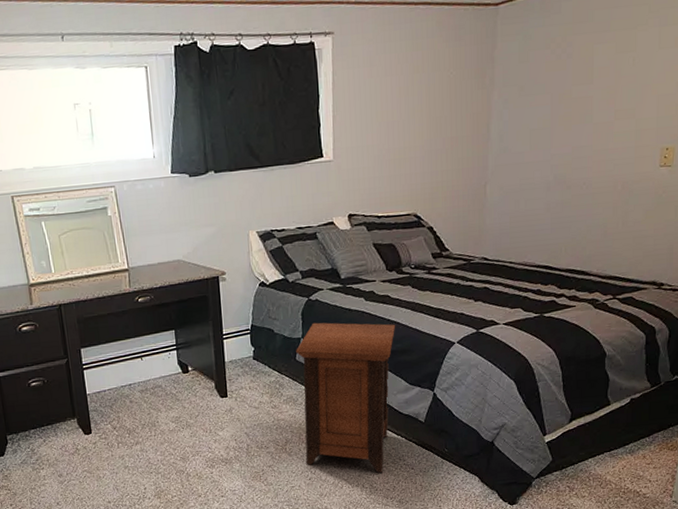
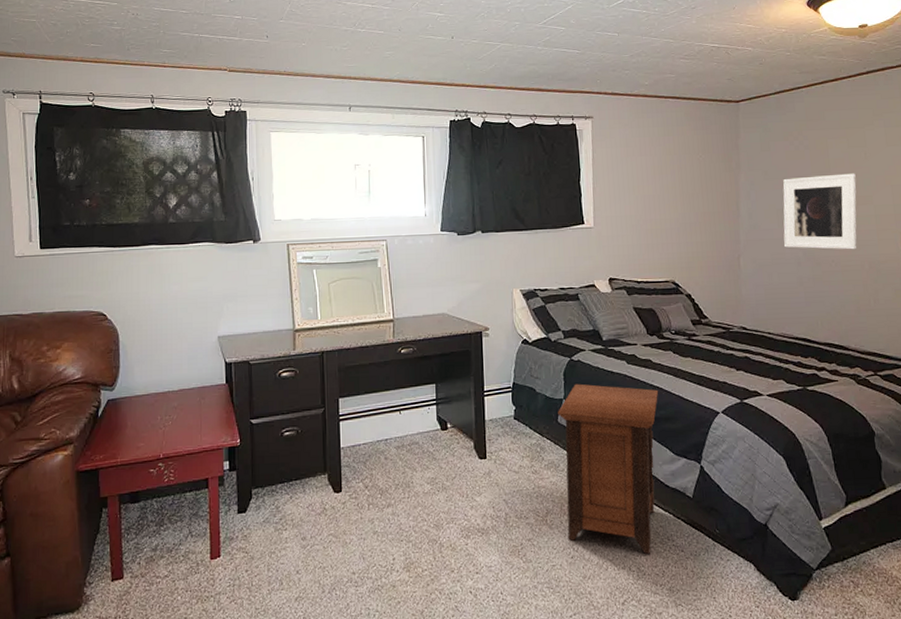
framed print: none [534,83,620,172] -> present [782,173,857,250]

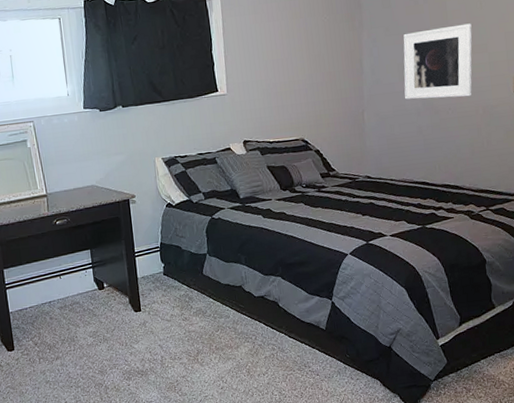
nightstand: present [558,383,659,555] -> none [202,238,293,381]

